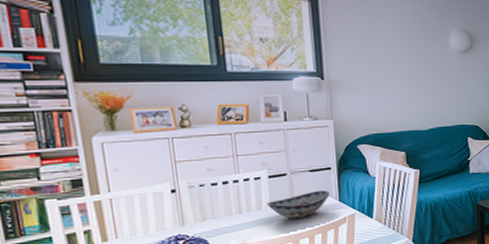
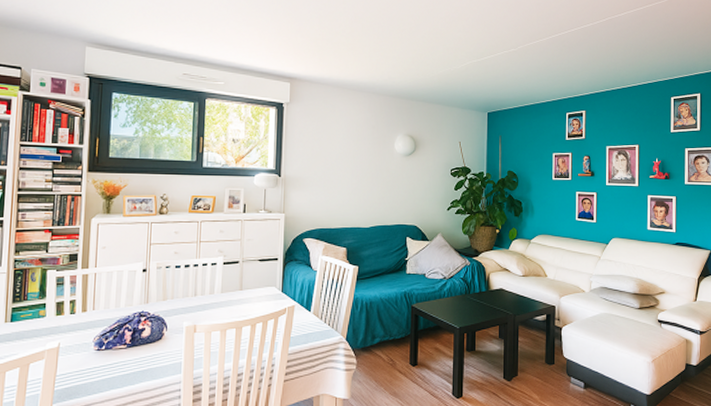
decorative bowl: present [267,190,330,219] -> none [219,279,274,305]

